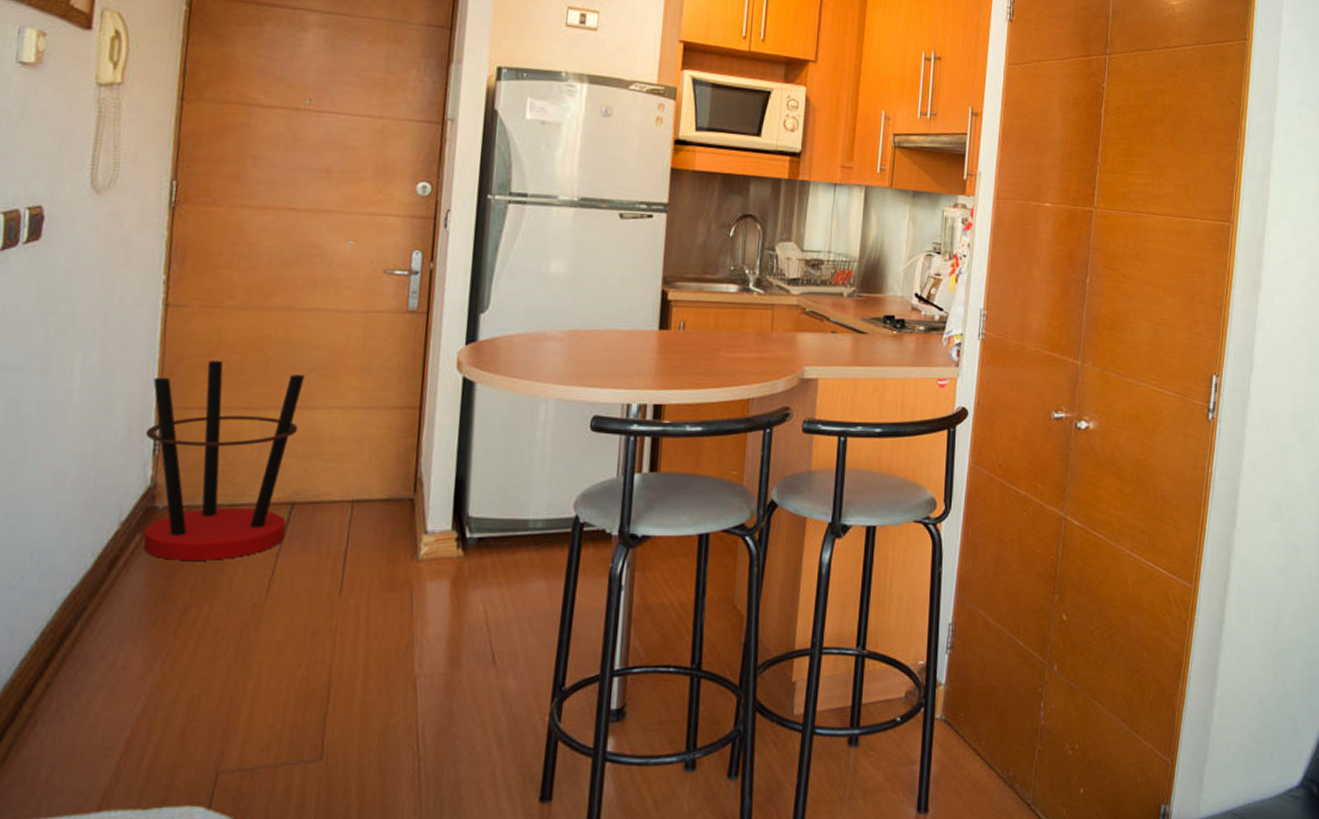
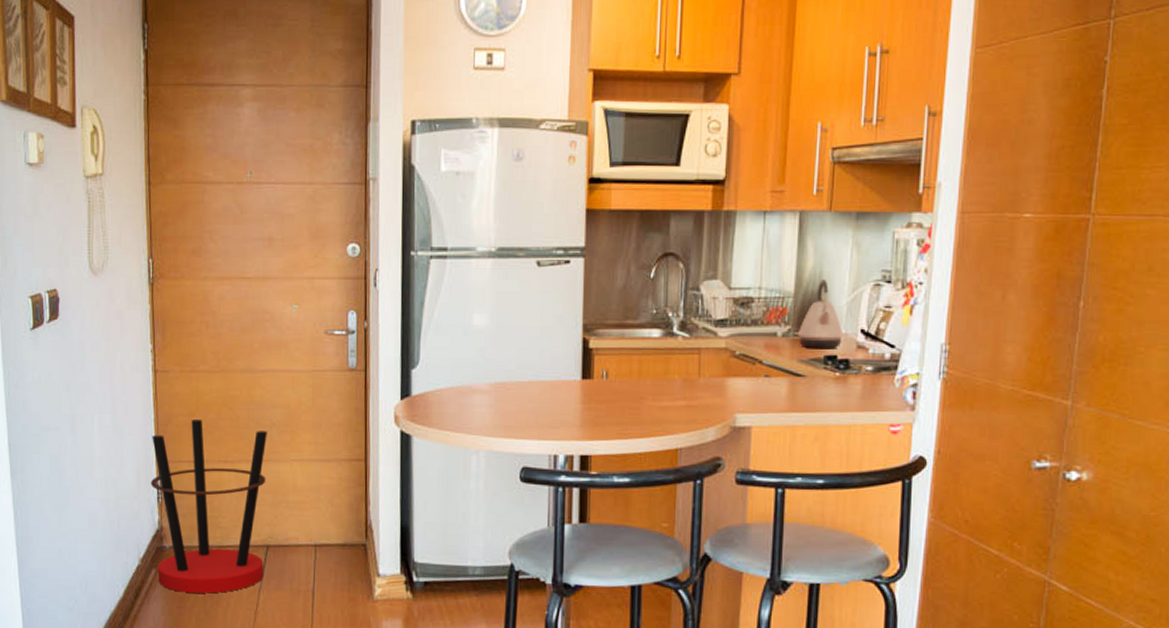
kettle: none [861,247,901,310] -> present [797,279,844,350]

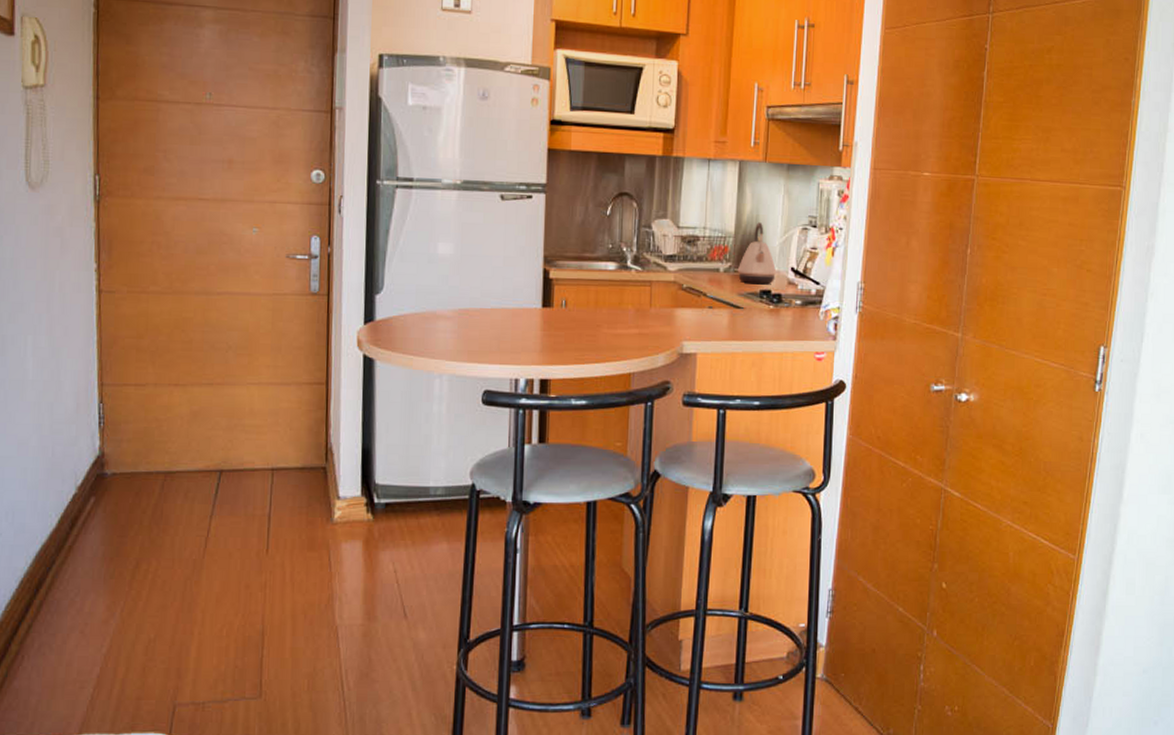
umbrella stand: present [150,418,267,594] -> none [91,341,223,521]

